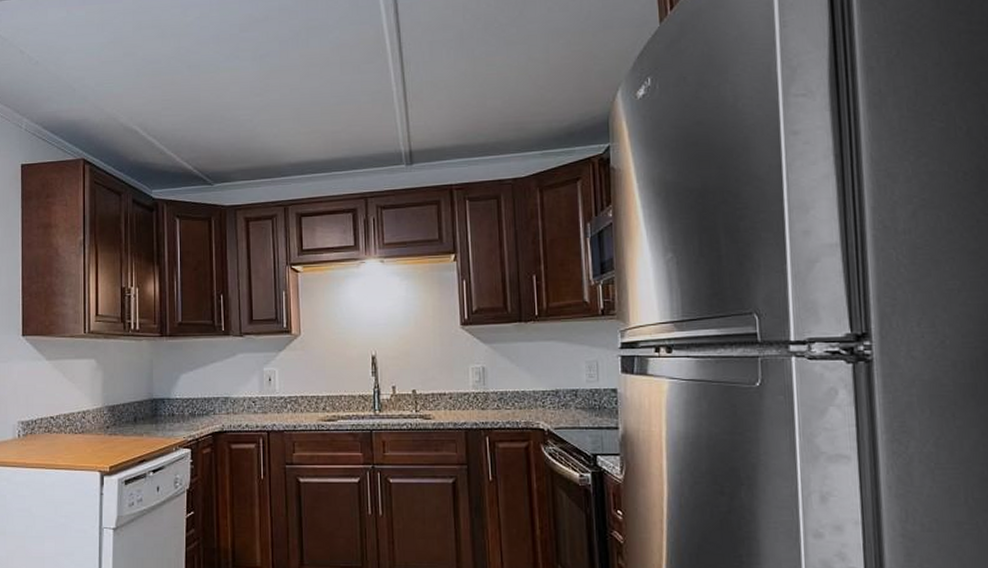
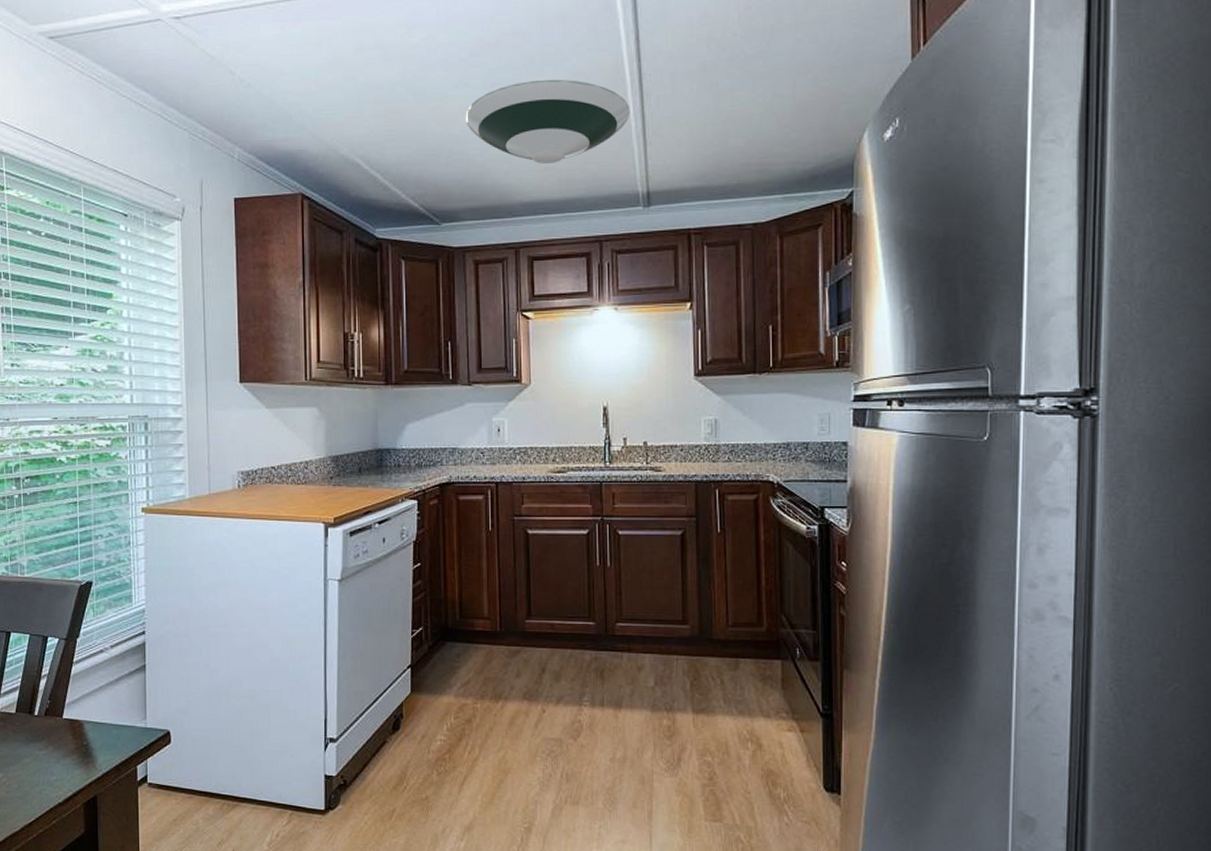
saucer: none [236,50,392,128] -> present [465,79,630,165]

